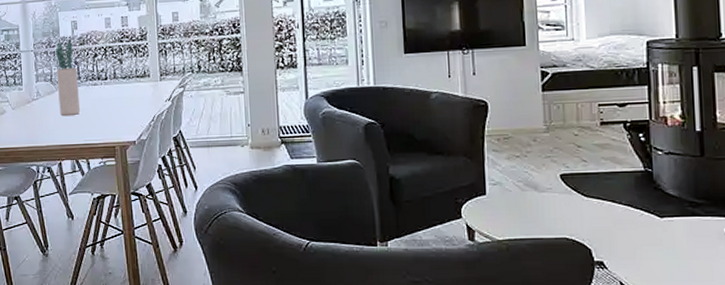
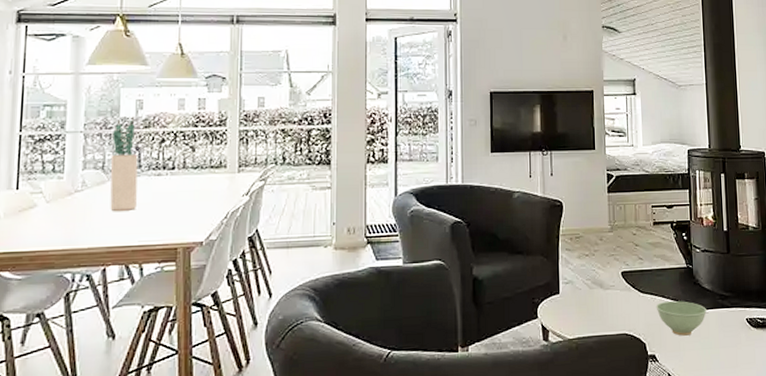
bowl: none [604,207,671,244] -> present [656,301,706,336]

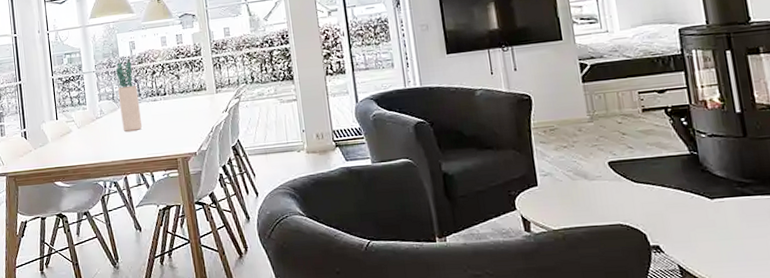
bowl: present [656,301,706,336] -> none [654,189,721,226]

